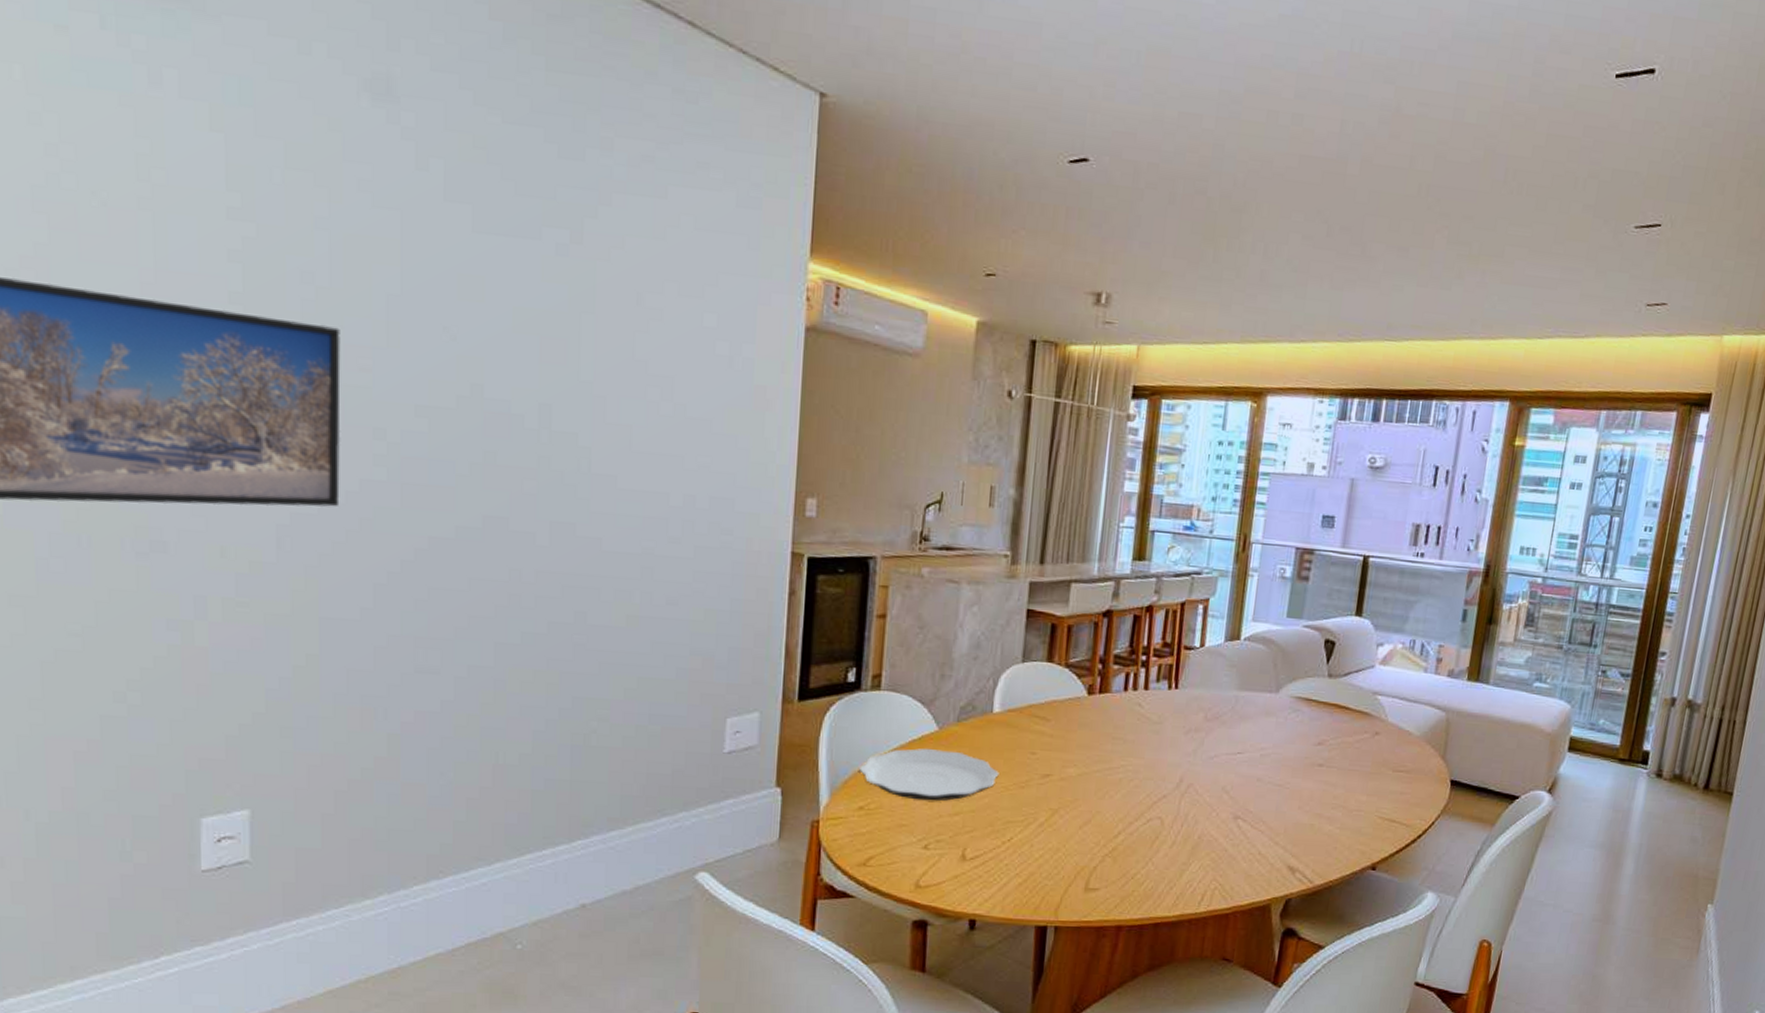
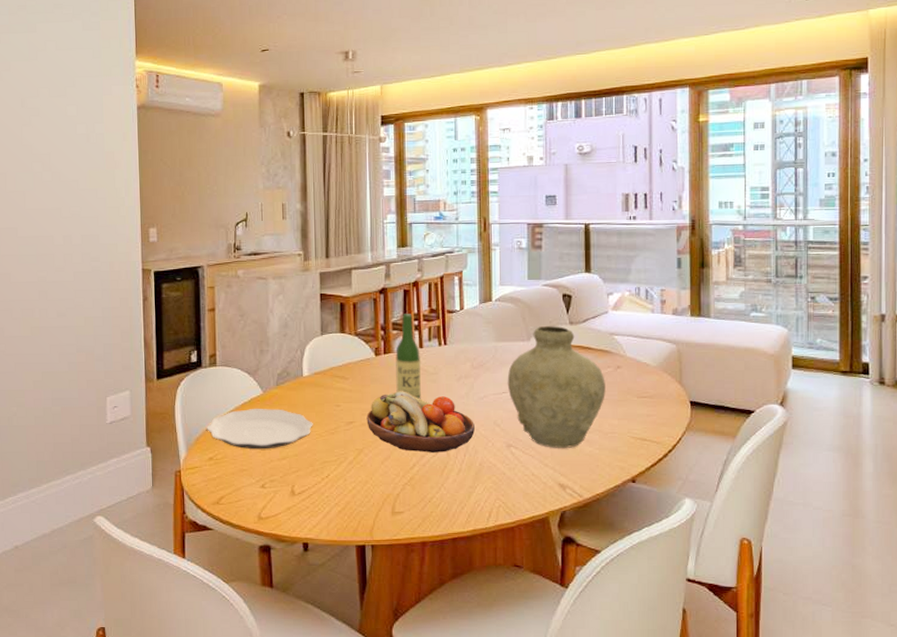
fruit bowl: none [1067,741,1199,820] -> present [366,391,475,453]
wine bottle: none [1108,645,1144,754] -> present [395,314,421,400]
vase: none [1244,676,1359,825] -> present [507,325,605,448]

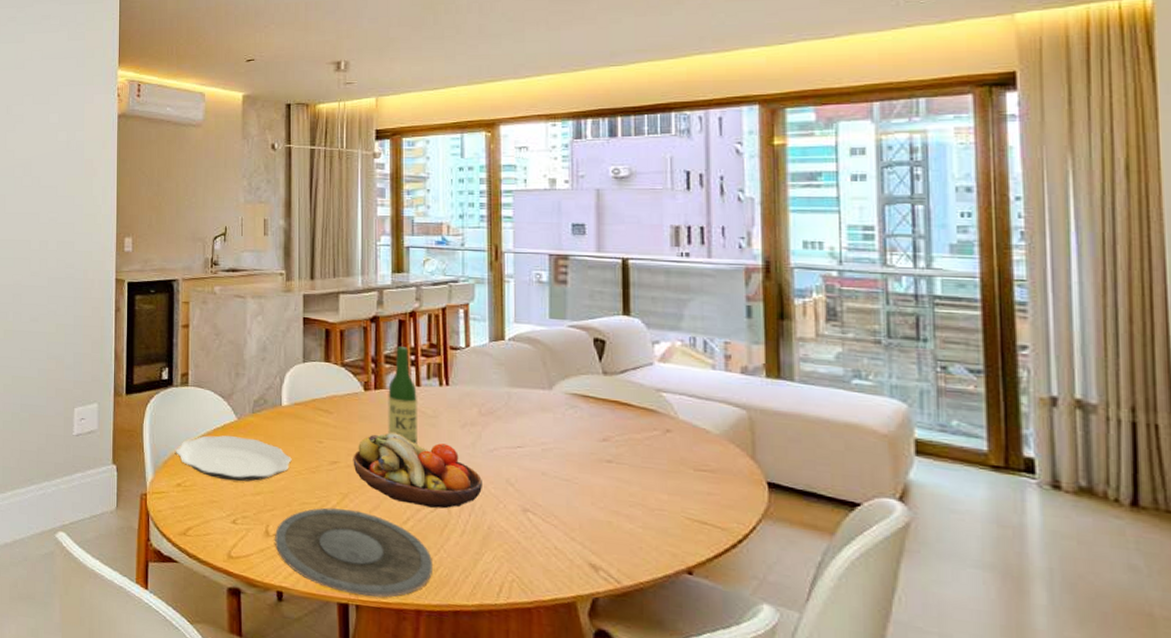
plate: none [300,463,435,537] -> present [275,507,432,598]
vase: present [507,325,605,448] -> none [523,373,651,522]

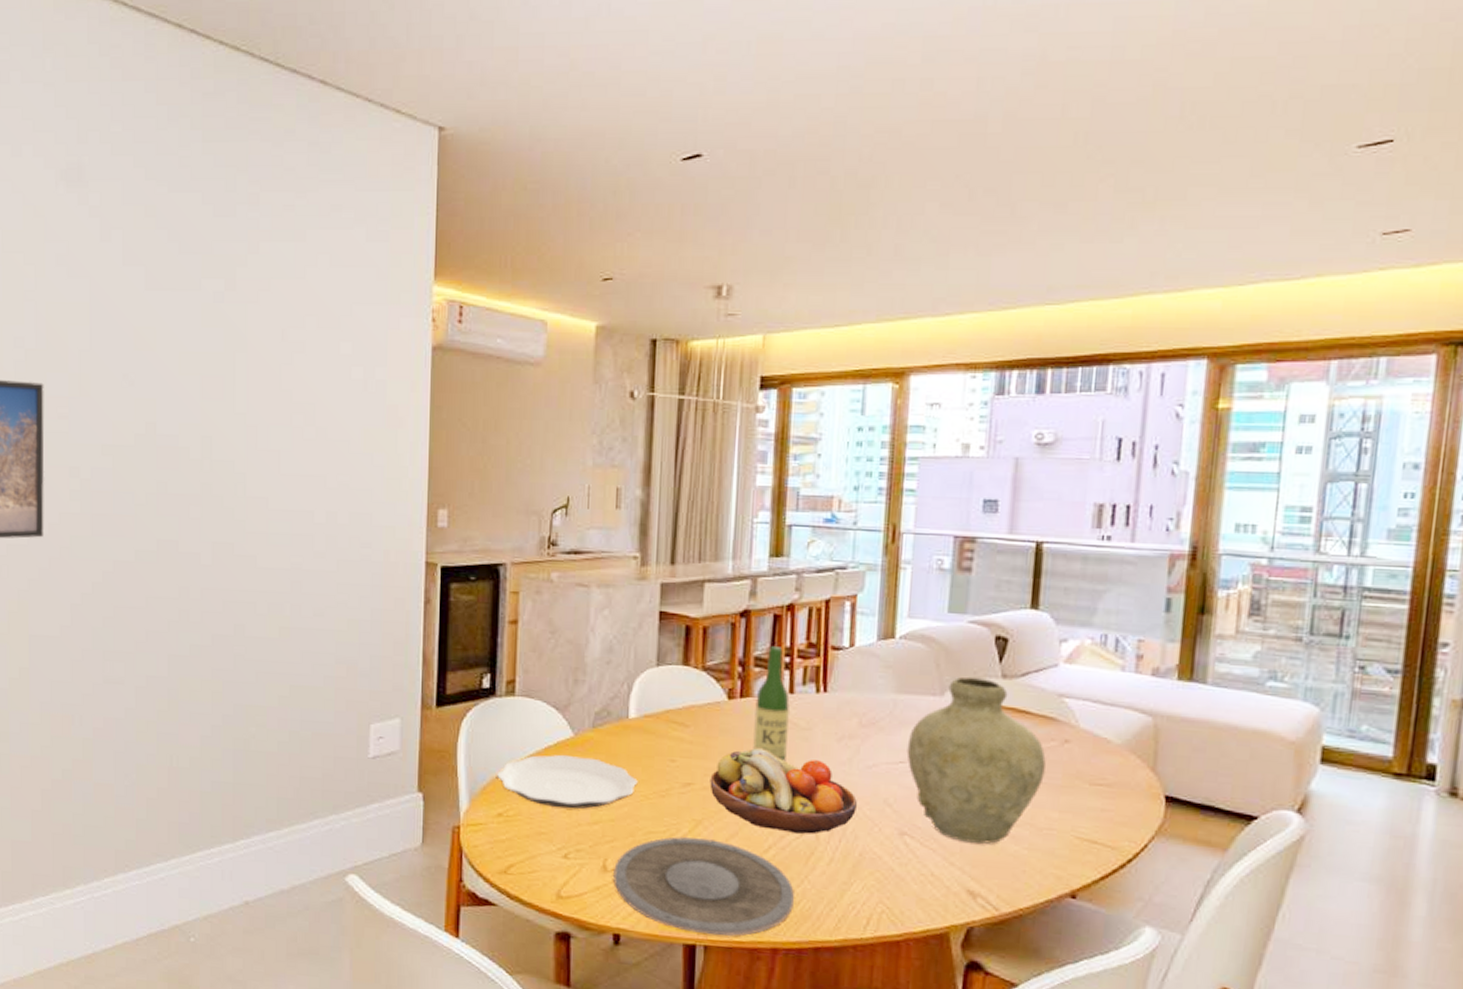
vase: none [523,373,651,522] -> present [906,676,1046,844]

